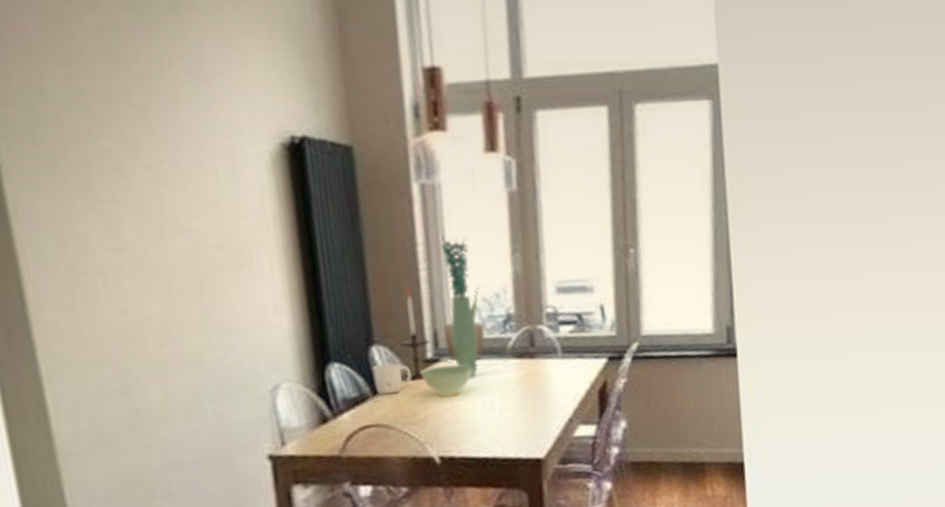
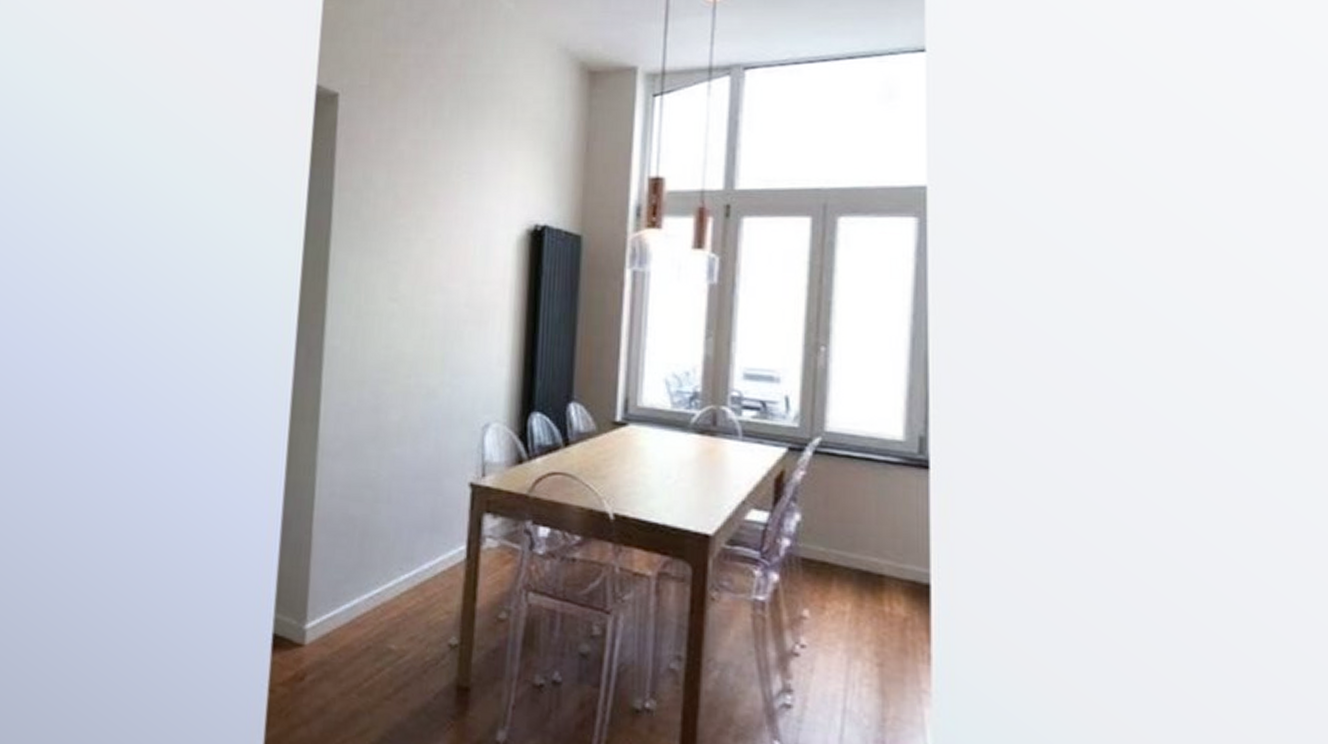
mug: present [372,362,412,395] -> none [567,419,600,448]
candlestick: present [399,287,430,381] -> none [594,356,621,440]
bowl: present [420,365,473,398] -> none [608,430,655,460]
vase: present [441,236,478,379] -> none [640,316,667,447]
potted plant: present [444,284,486,361] -> none [634,362,672,430]

